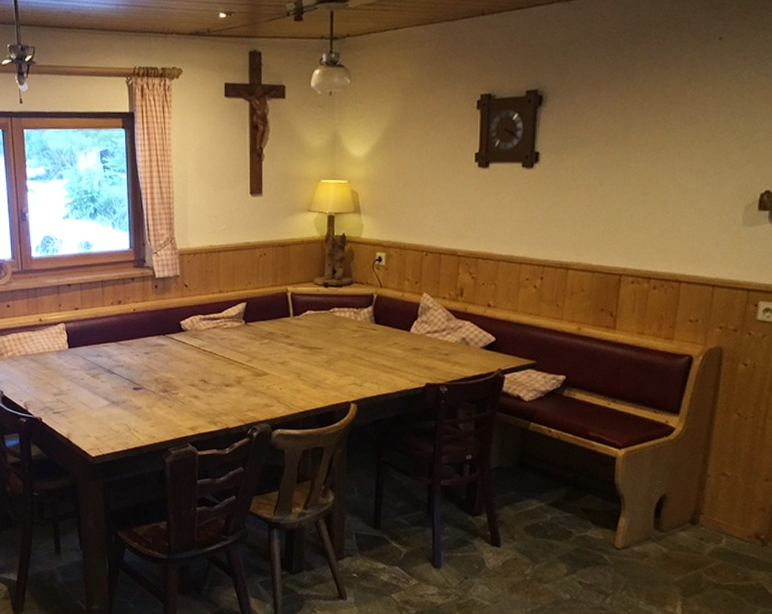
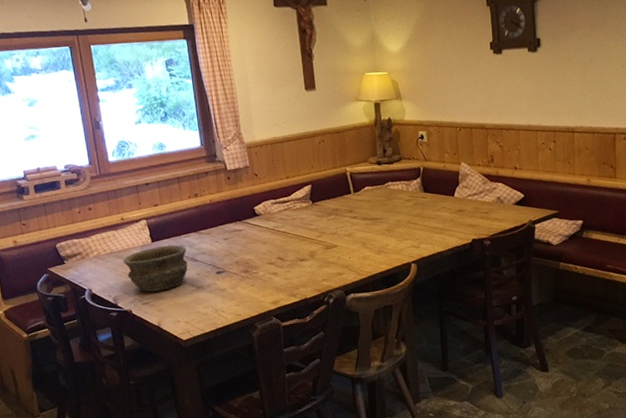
bowl: none [37,353,104,401] -> present [123,244,188,292]

